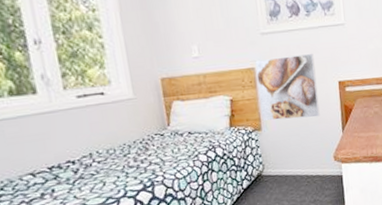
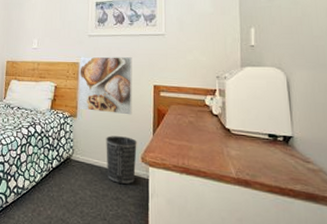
wastebasket: none [296,139,330,187] -> present [106,136,137,185]

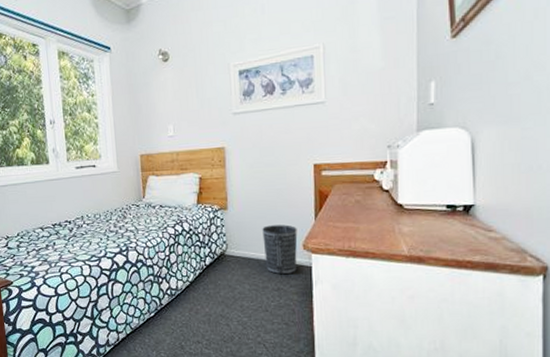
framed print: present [79,56,132,115] -> none [225,134,290,201]

